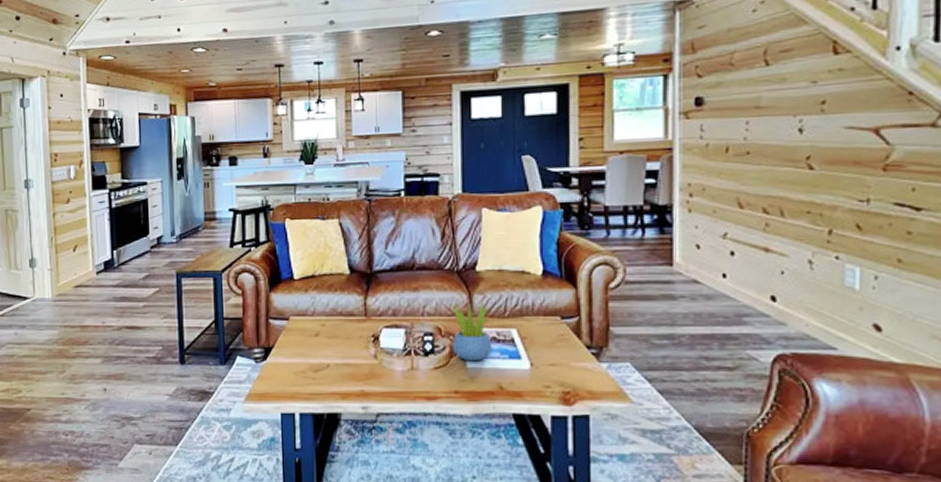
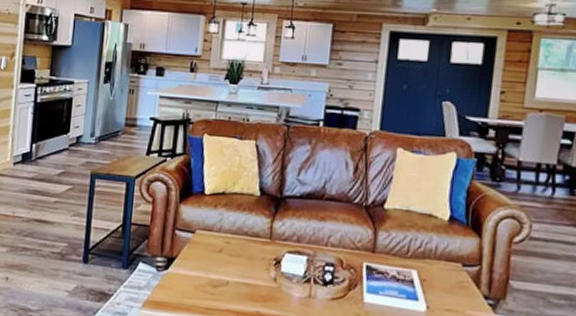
succulent plant: present [451,299,492,362] -> none [351,235,392,297]

